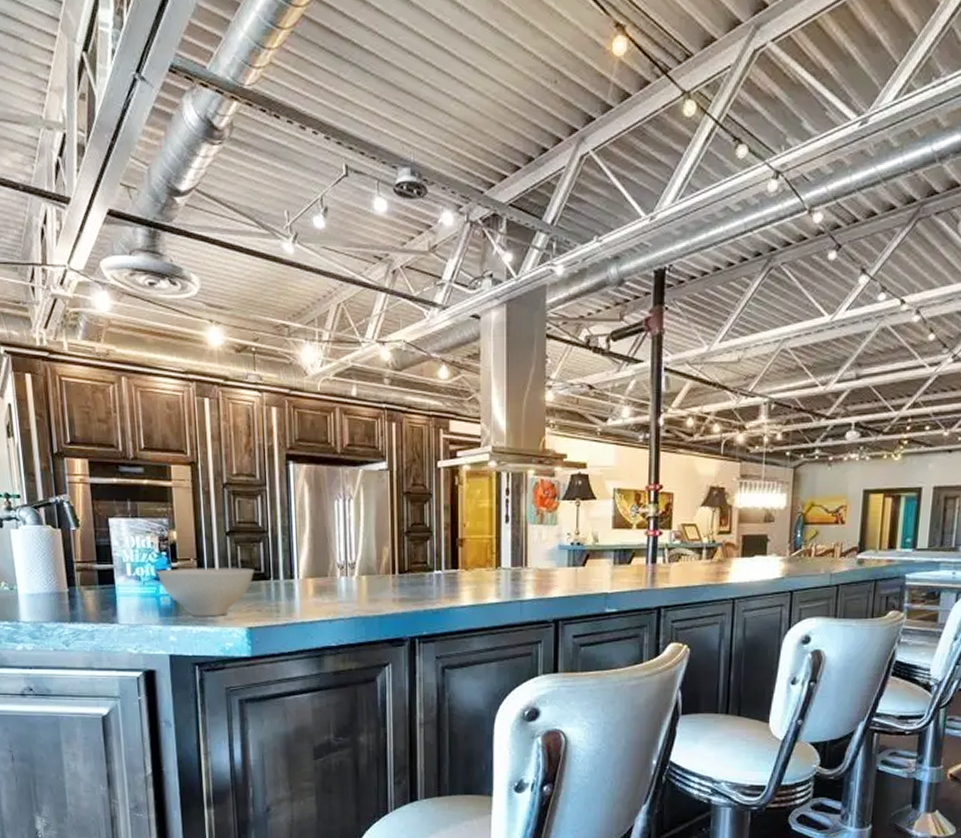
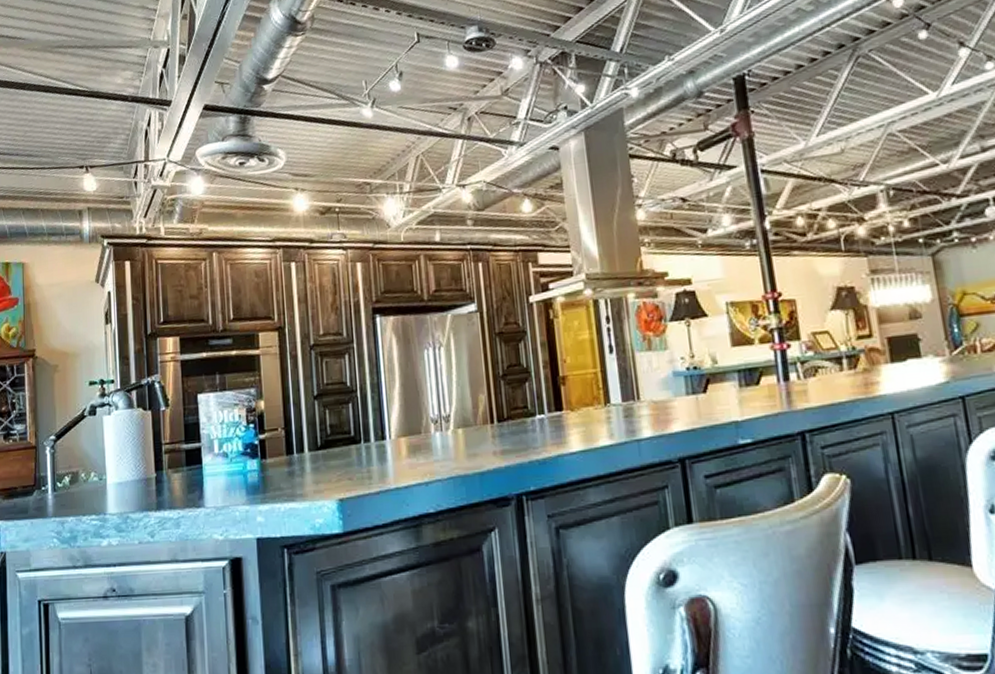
bowl: present [156,568,255,617] -> none [244,432,345,492]

